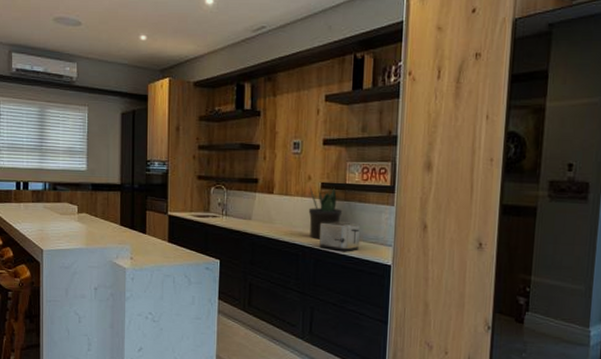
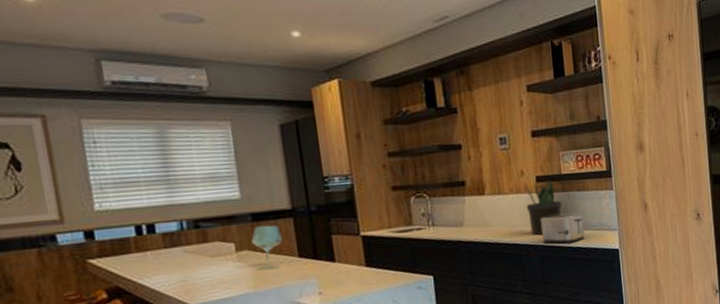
wine glass: none [88,194,111,233] -> present [251,225,283,271]

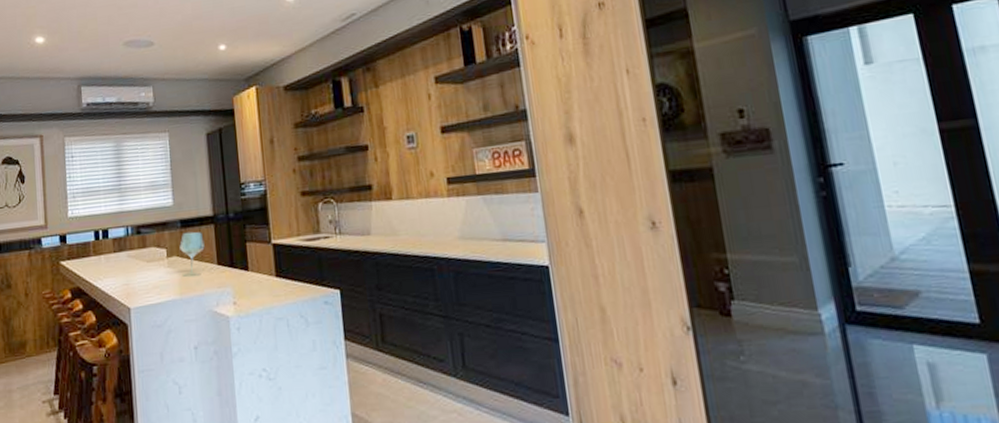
planter: present [523,179,563,236] -> none [433,180,478,247]
toaster: present [541,212,584,244] -> none [453,220,506,258]

